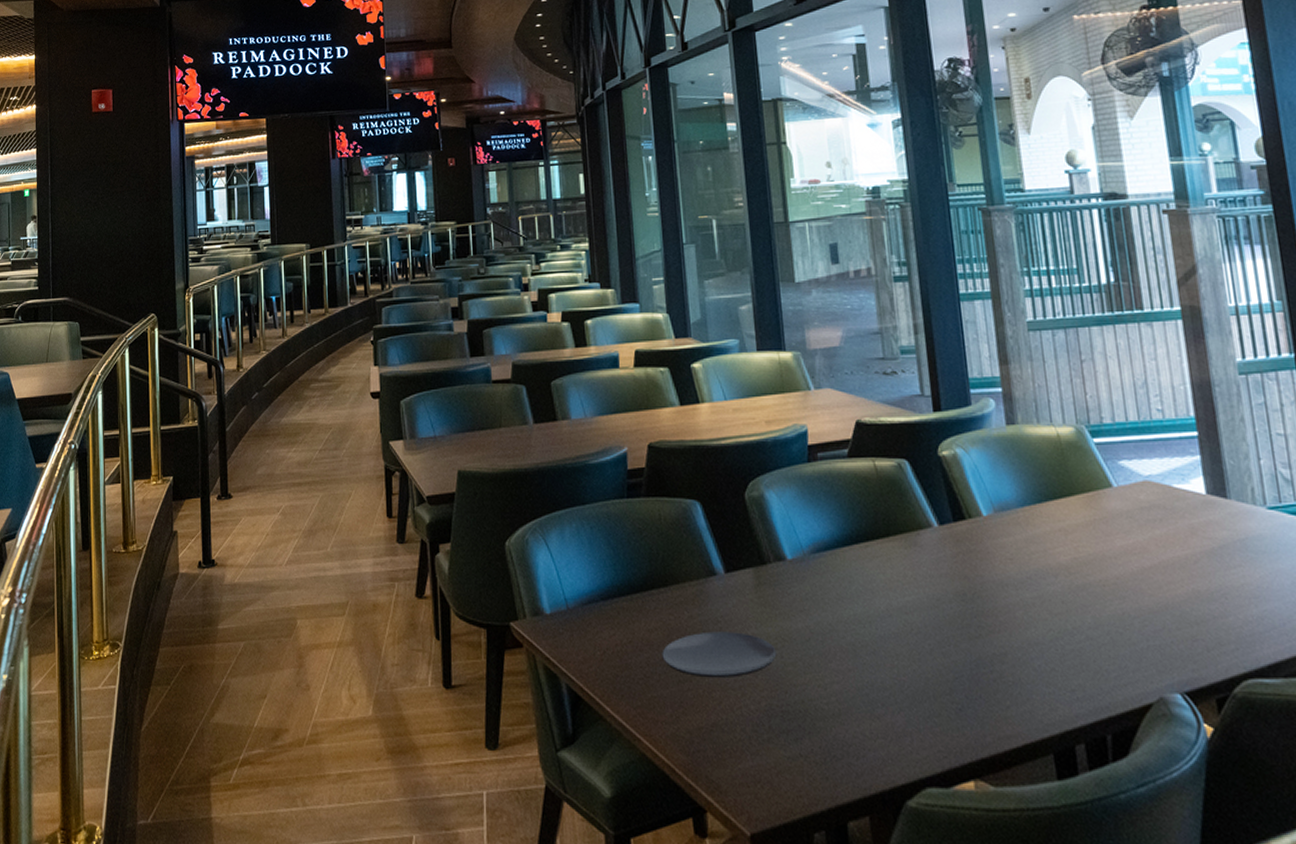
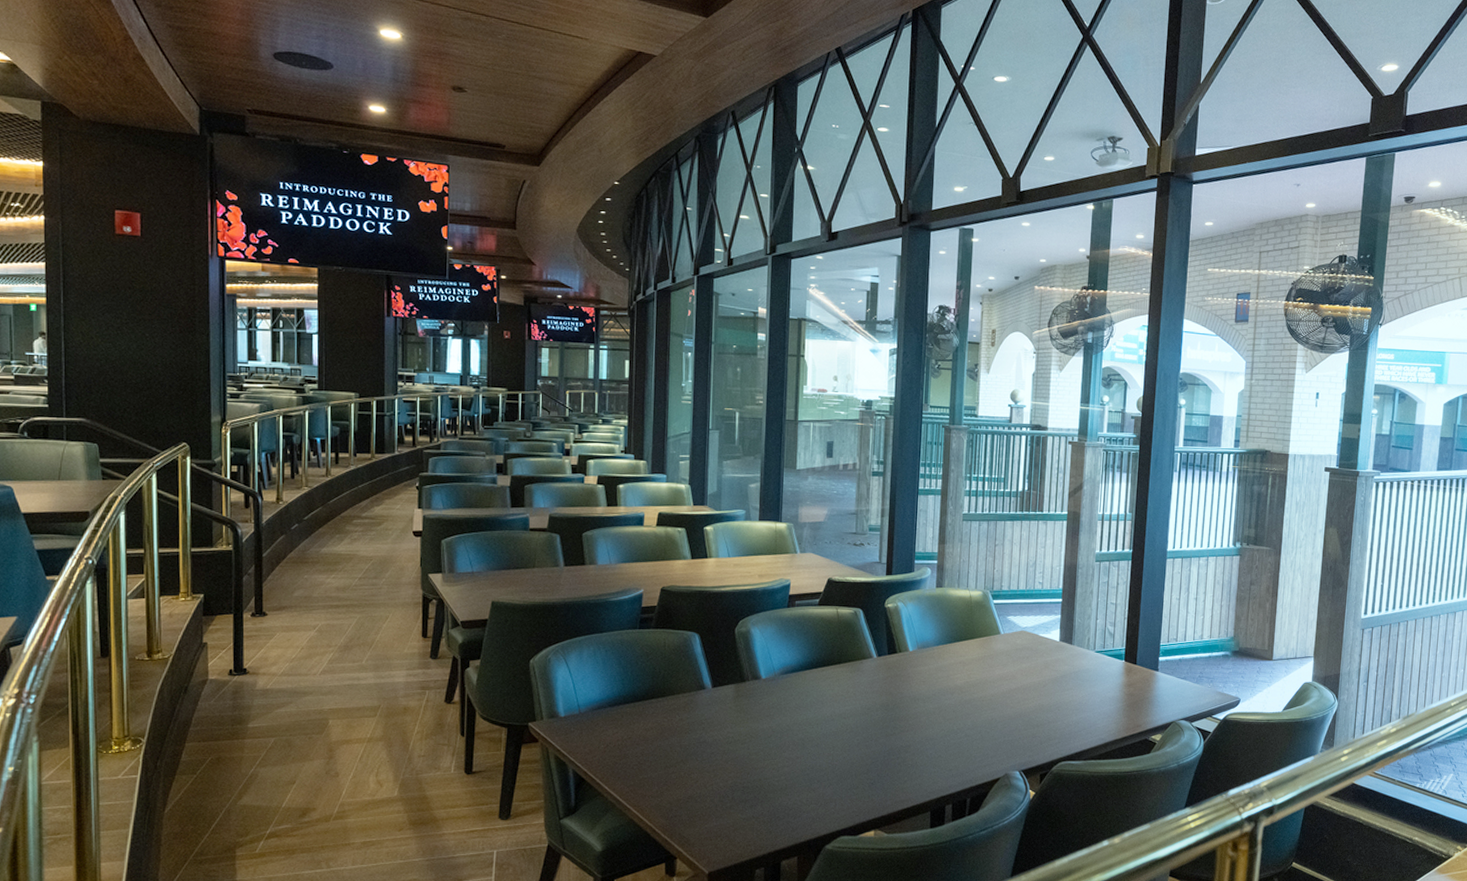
plate: present [662,631,777,679] -> none [654,730,745,764]

